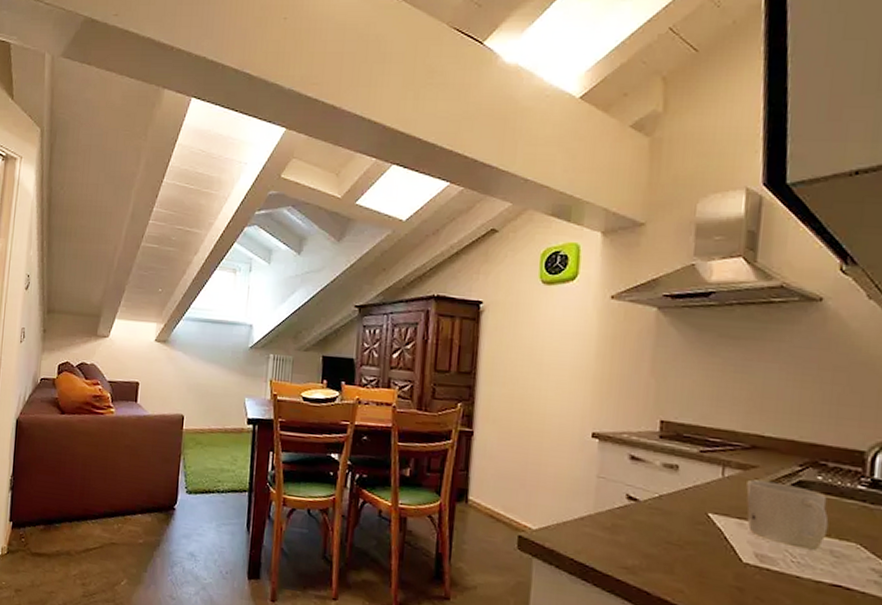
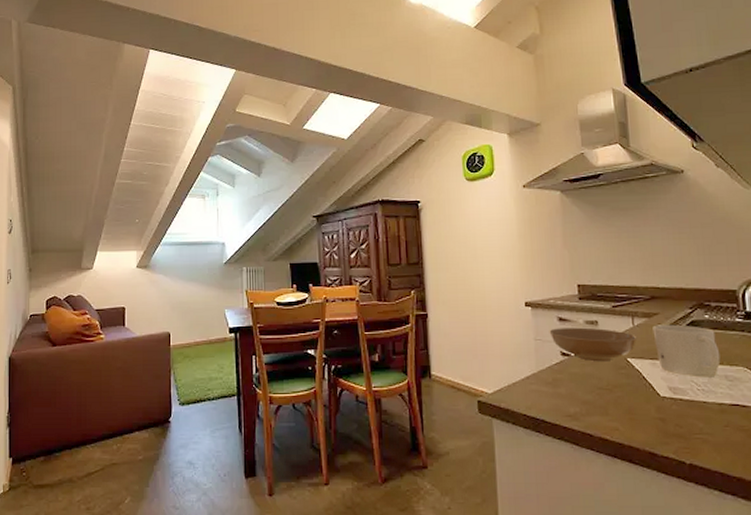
bowl: none [616,466,726,514] -> present [549,327,638,362]

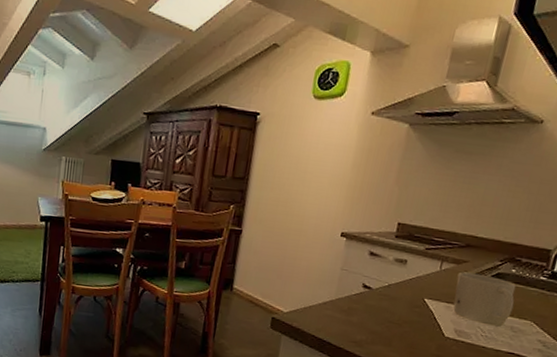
bowl: present [549,327,638,362] -> none [357,261,441,299]

